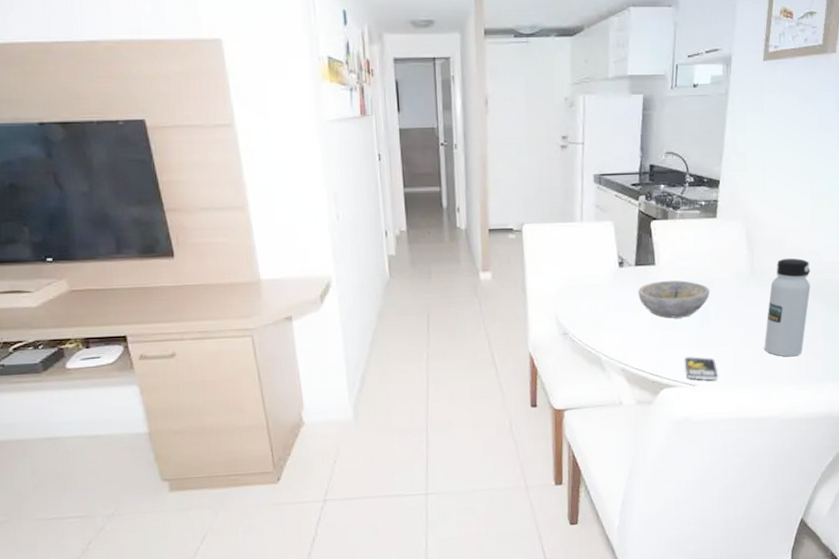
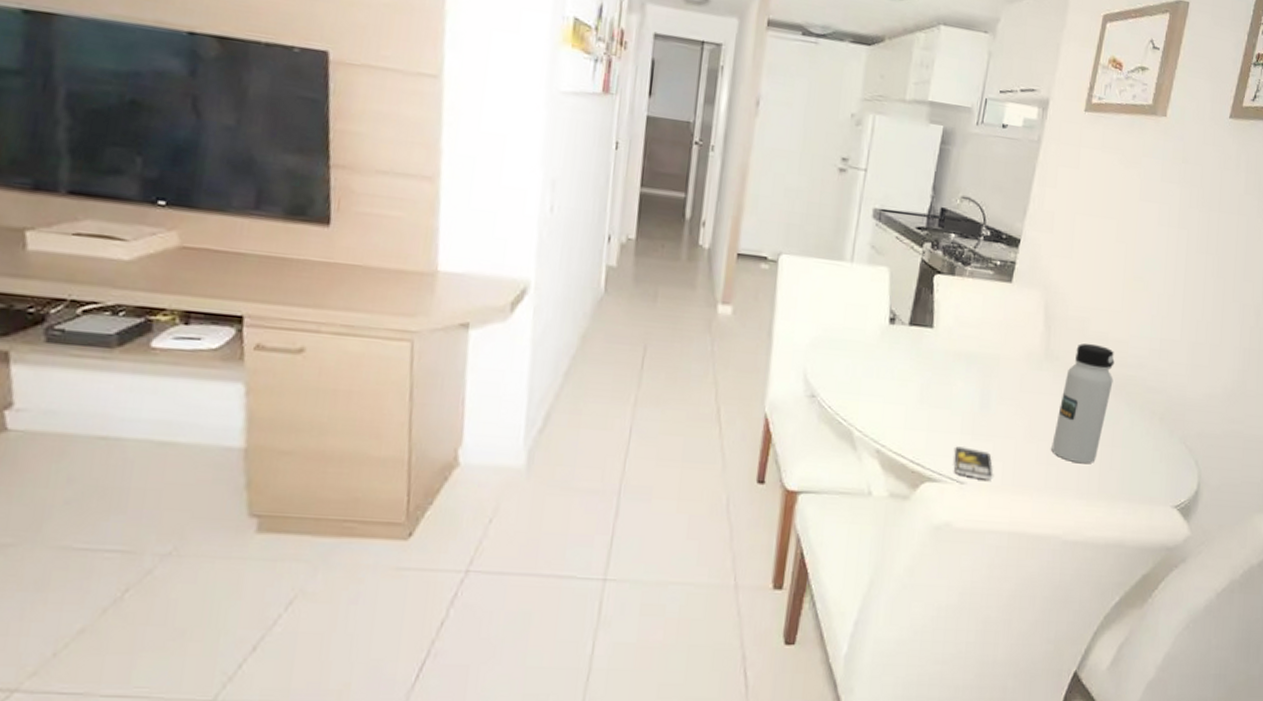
bowl: present [638,280,710,319] -> none [908,348,995,397]

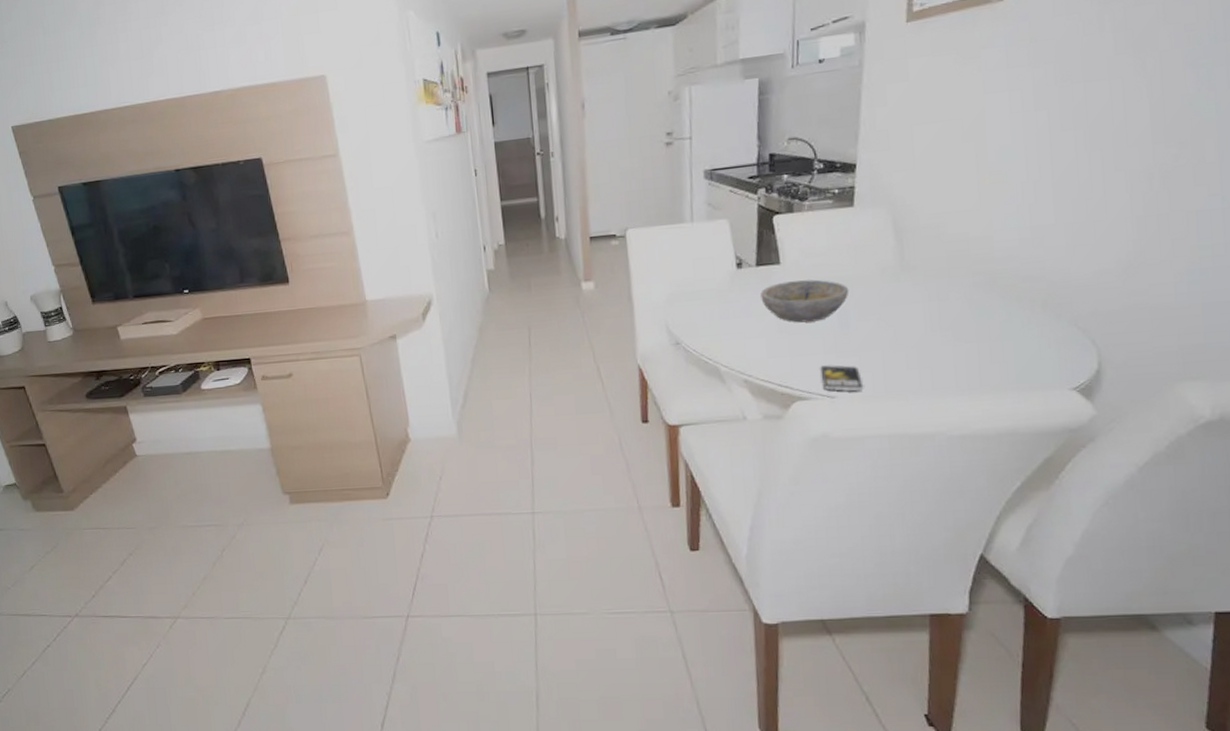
bowl: none [908,348,995,397] -> present [760,279,849,323]
water bottle: present [1051,343,1115,464] -> none [921,246,981,363]

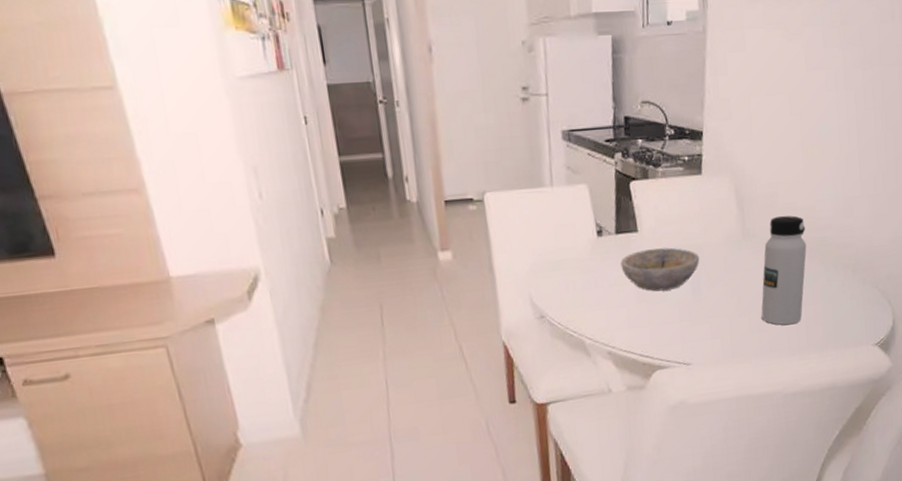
smartphone: present [820,365,864,392] -> none [677,332,715,358]
water bottle: none [921,246,981,363] -> present [761,215,807,325]

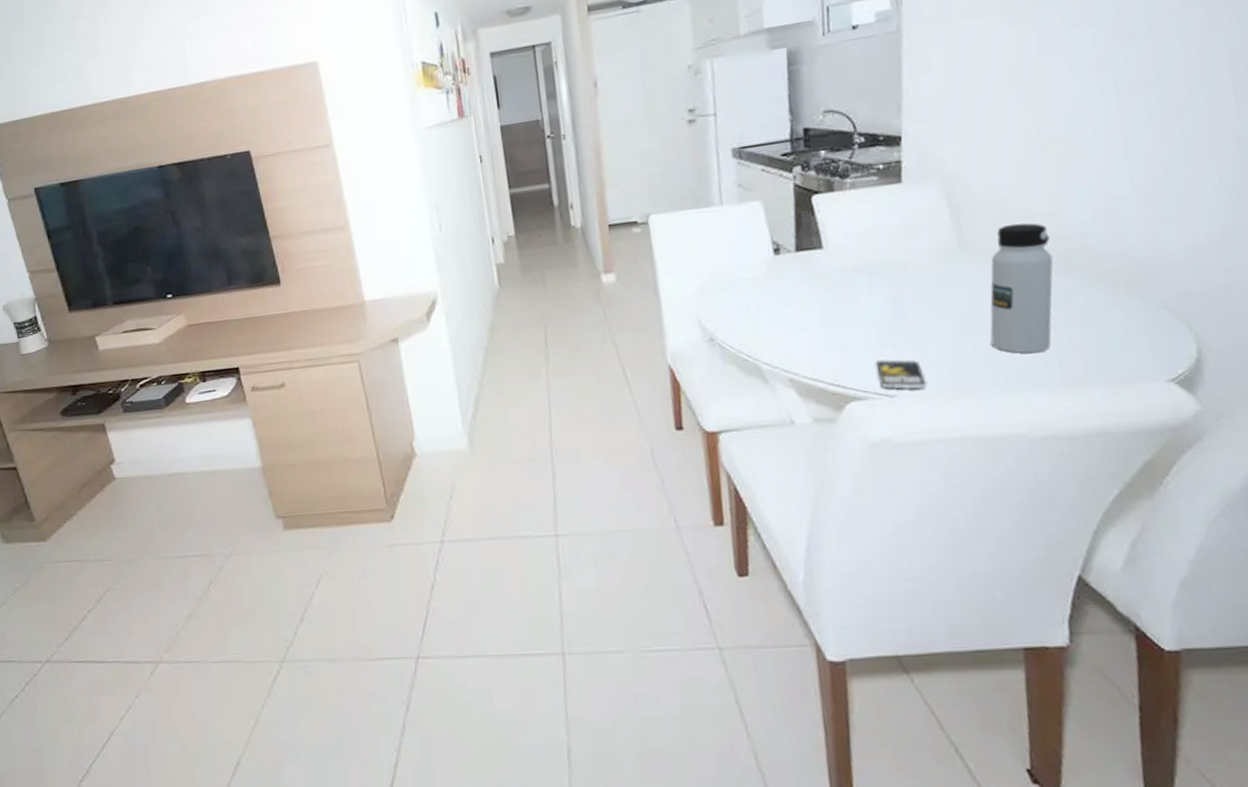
bowl: present [621,247,700,292] -> none [802,264,903,313]
smartphone: none [677,332,715,358] -> present [876,359,927,389]

